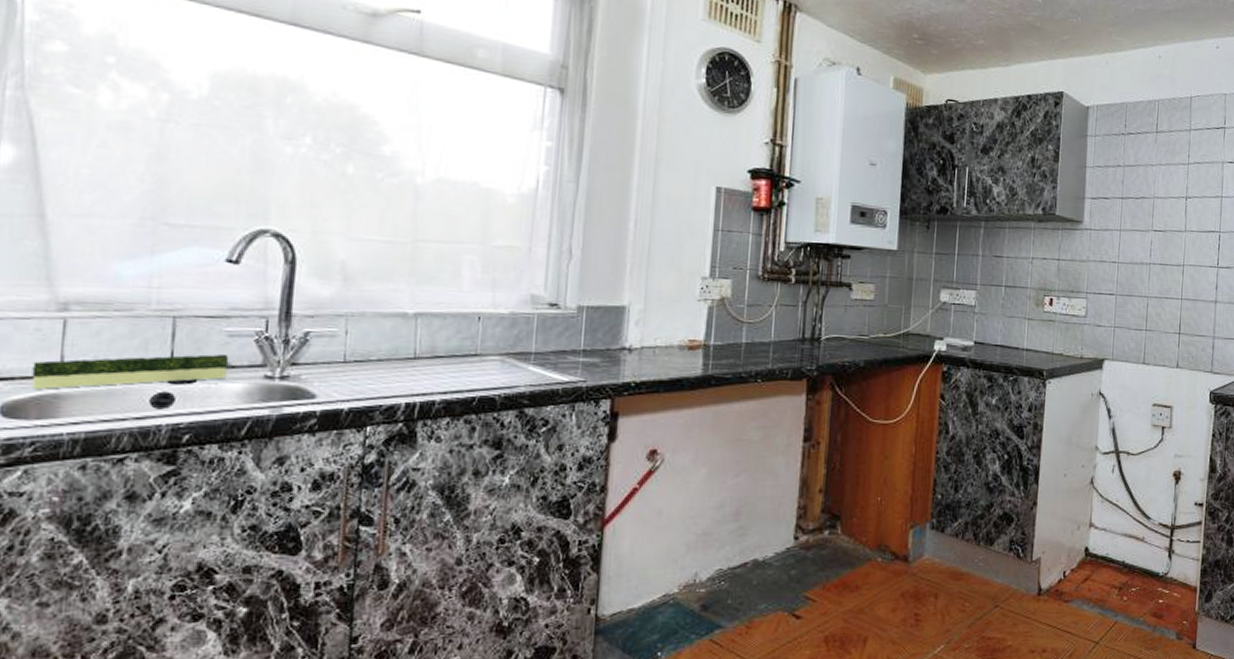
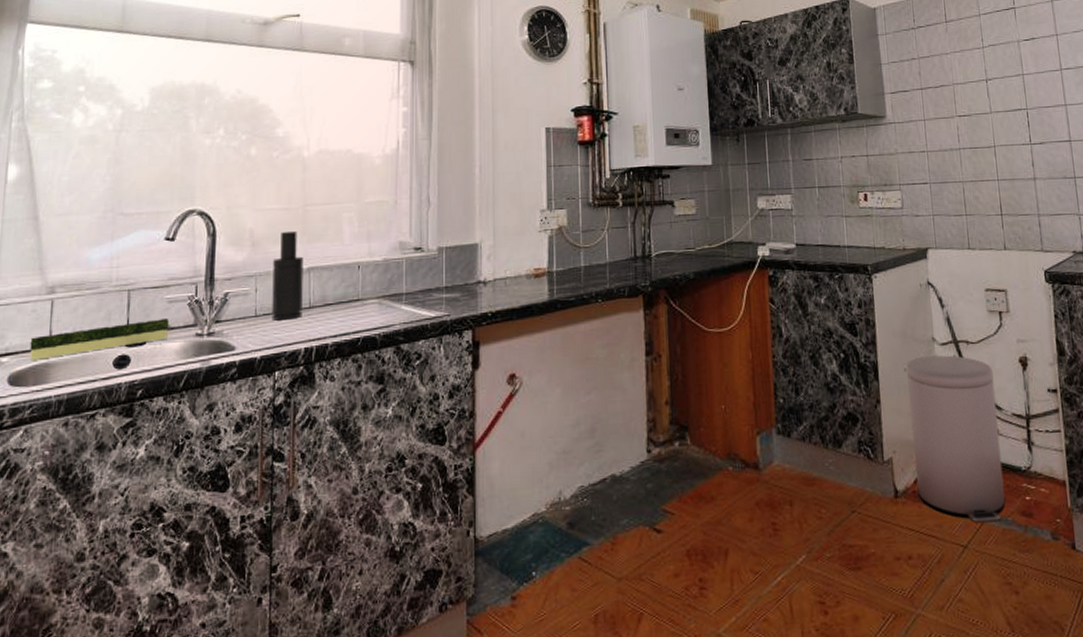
soap dispenser: none [365,268,410,370] -> present [272,230,304,321]
pedal bin: none [1060,464,1148,622] -> present [906,355,1006,523]

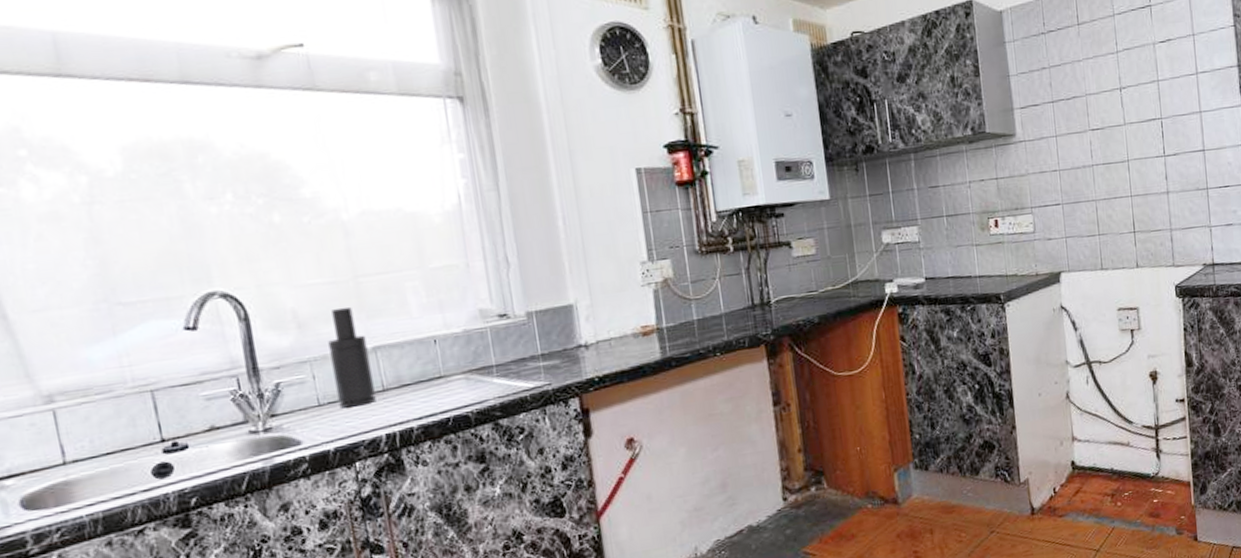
sponge: present [30,319,170,360] -> none [37,418,214,480]
pedal bin: present [906,355,1006,523] -> none [1041,376,1135,529]

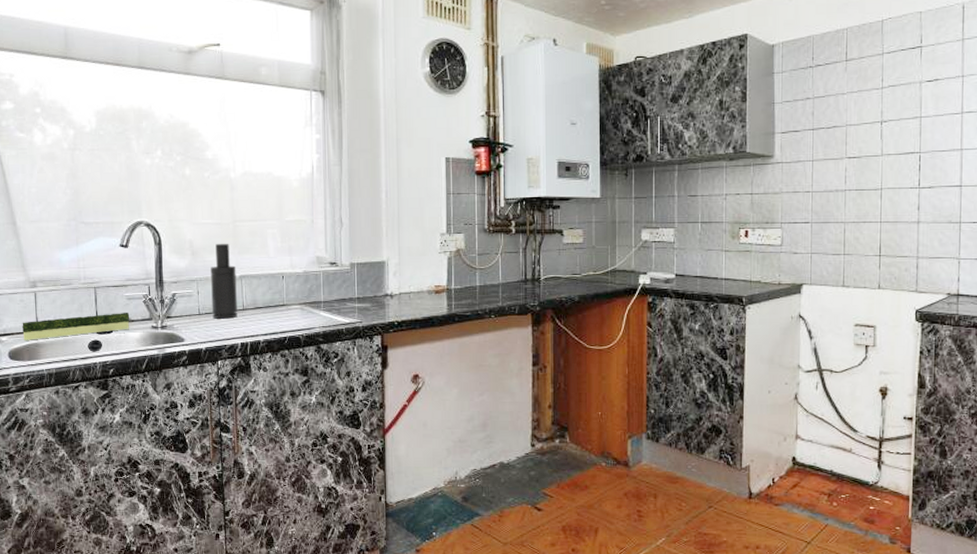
sponge: none [37,418,214,480] -> present [22,313,130,340]

